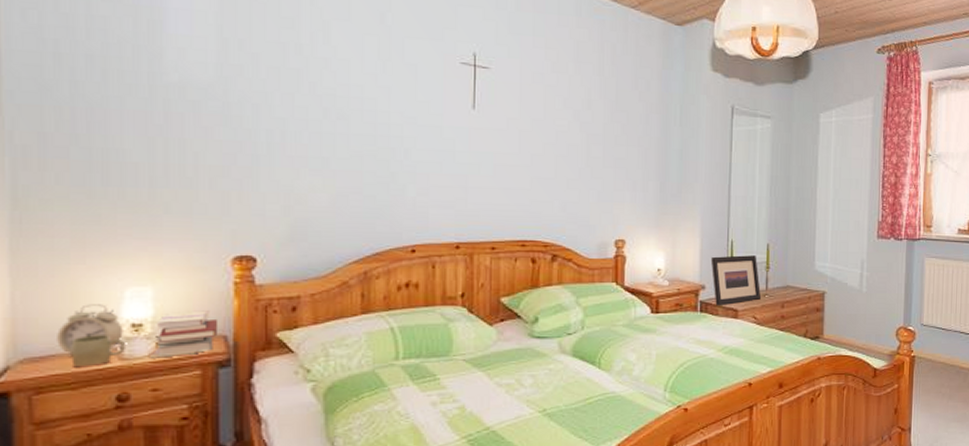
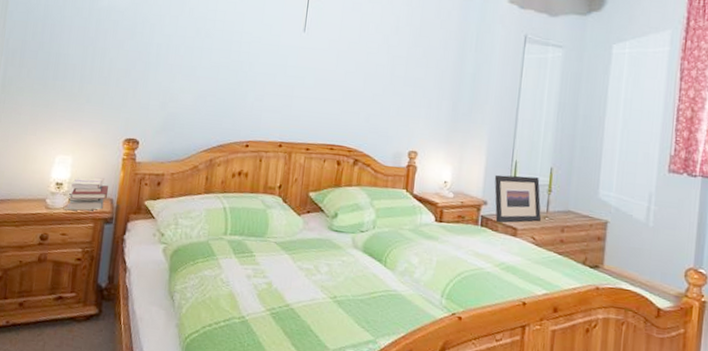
alarm clock: present [57,304,123,356] -> none [12,165,51,202]
mug: present [71,335,125,368] -> none [18,187,51,212]

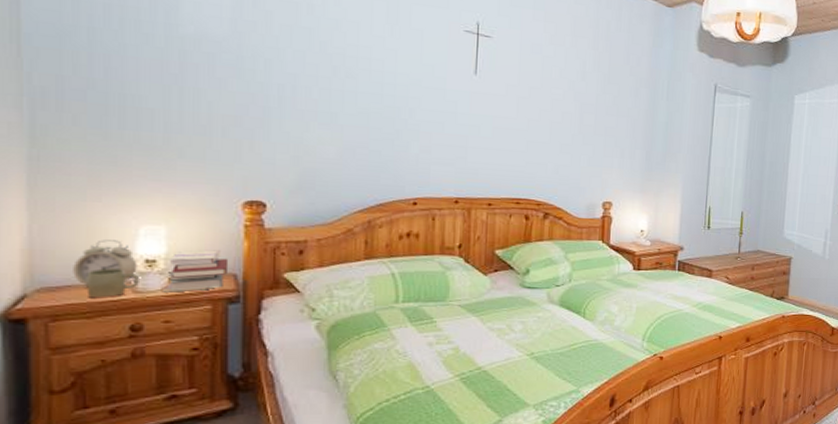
alarm clock: none [12,165,51,202] -> present [73,239,137,288]
mug: none [18,187,51,212] -> present [86,268,139,299]
picture frame: present [494,175,541,223] -> none [689,221,734,266]

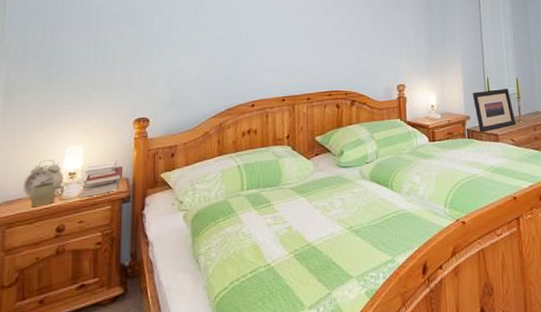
picture frame: none [689,221,734,266] -> present [472,89,516,133]

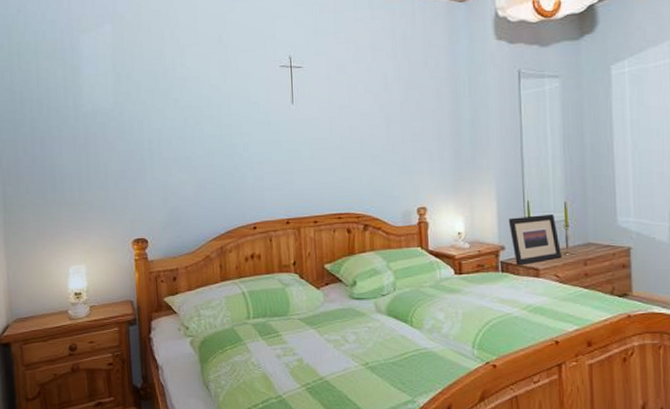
alarm clock: present [23,160,64,199] -> none [33,279,71,317]
mug: present [30,182,64,207] -> none [41,301,72,325]
books: present [78,160,124,198] -> none [86,282,127,319]

